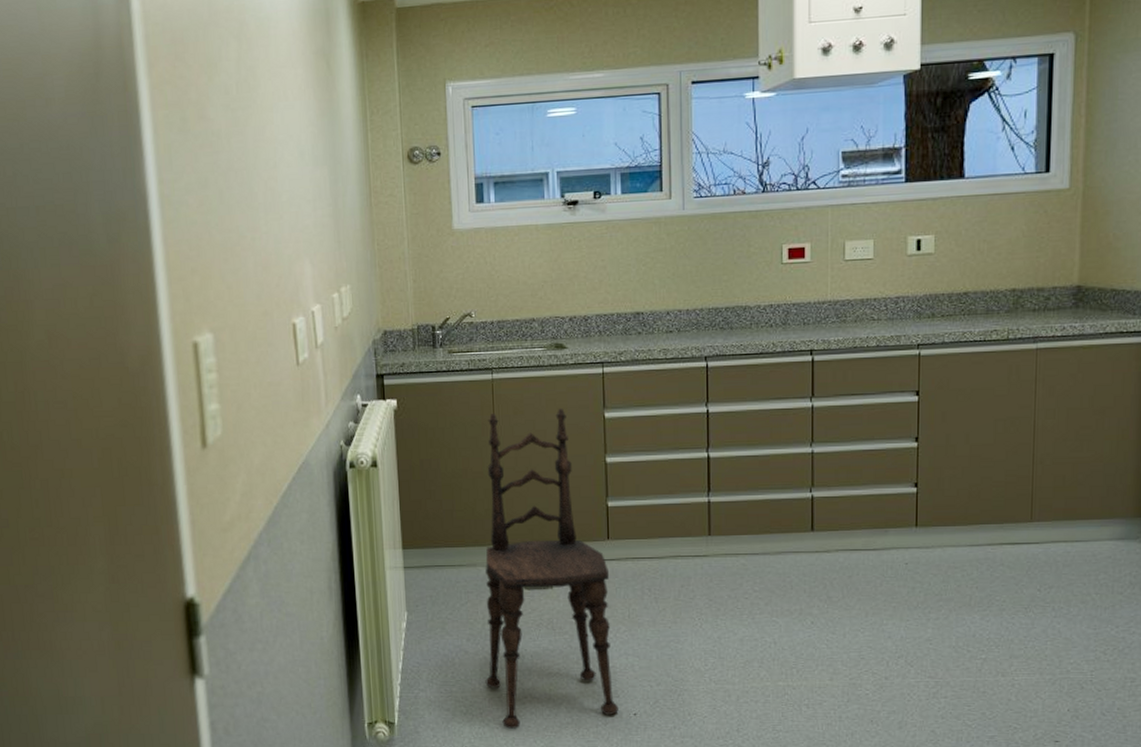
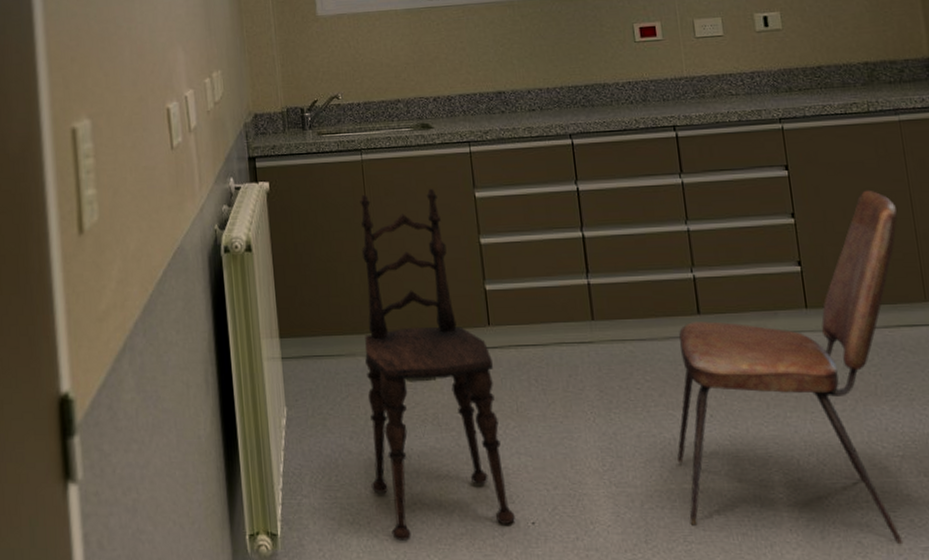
dining chair: none [776,416,1020,734] -> present [677,189,904,545]

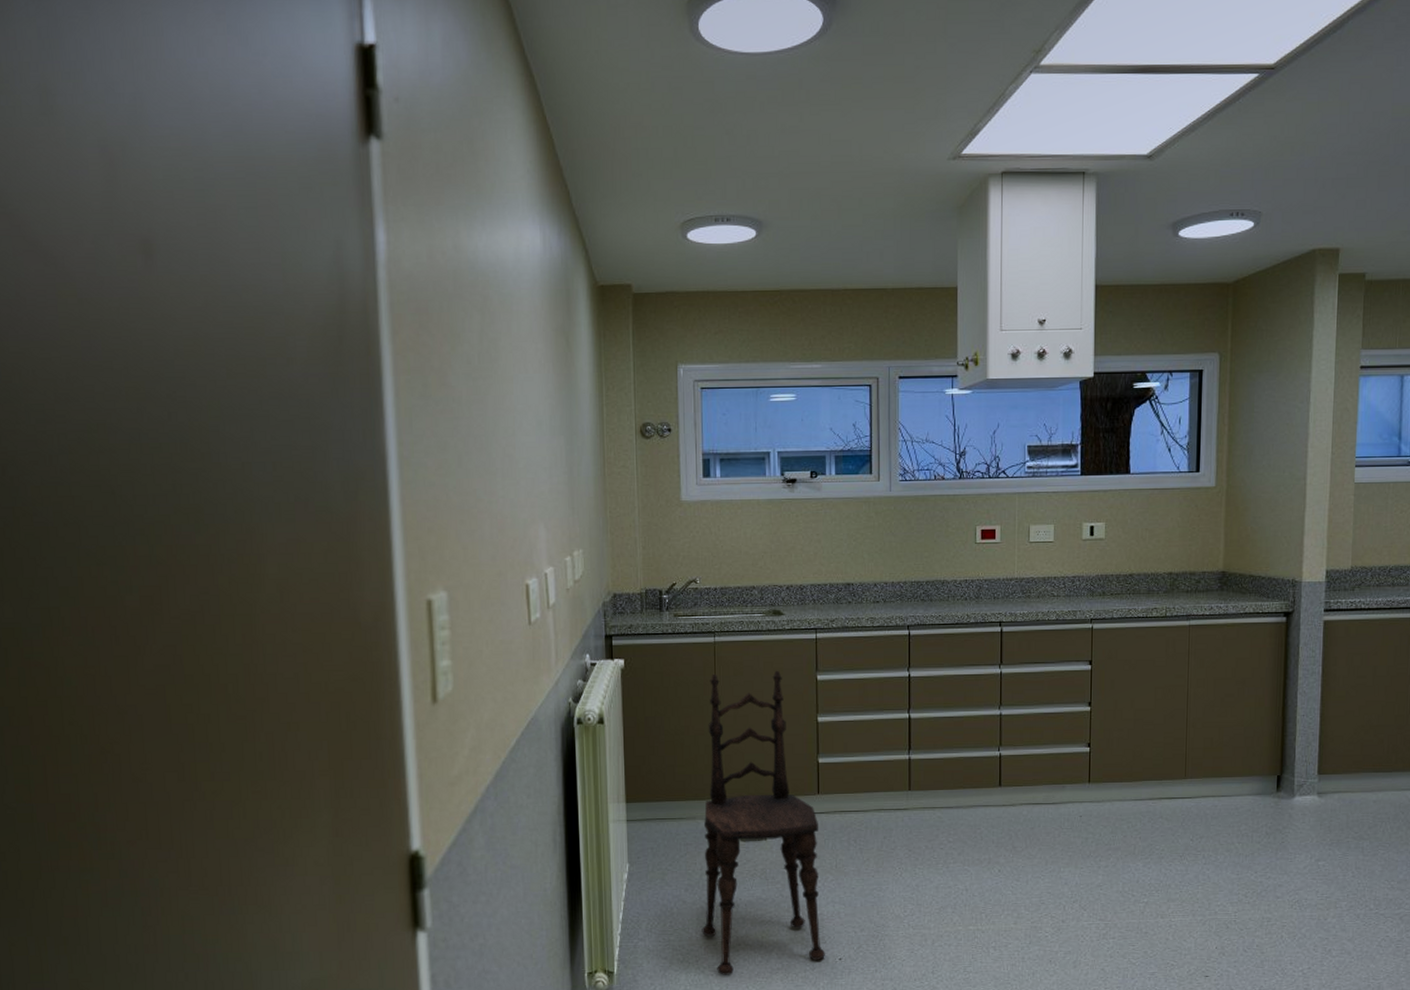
dining chair: present [677,189,904,545] -> none [967,684,1176,971]

